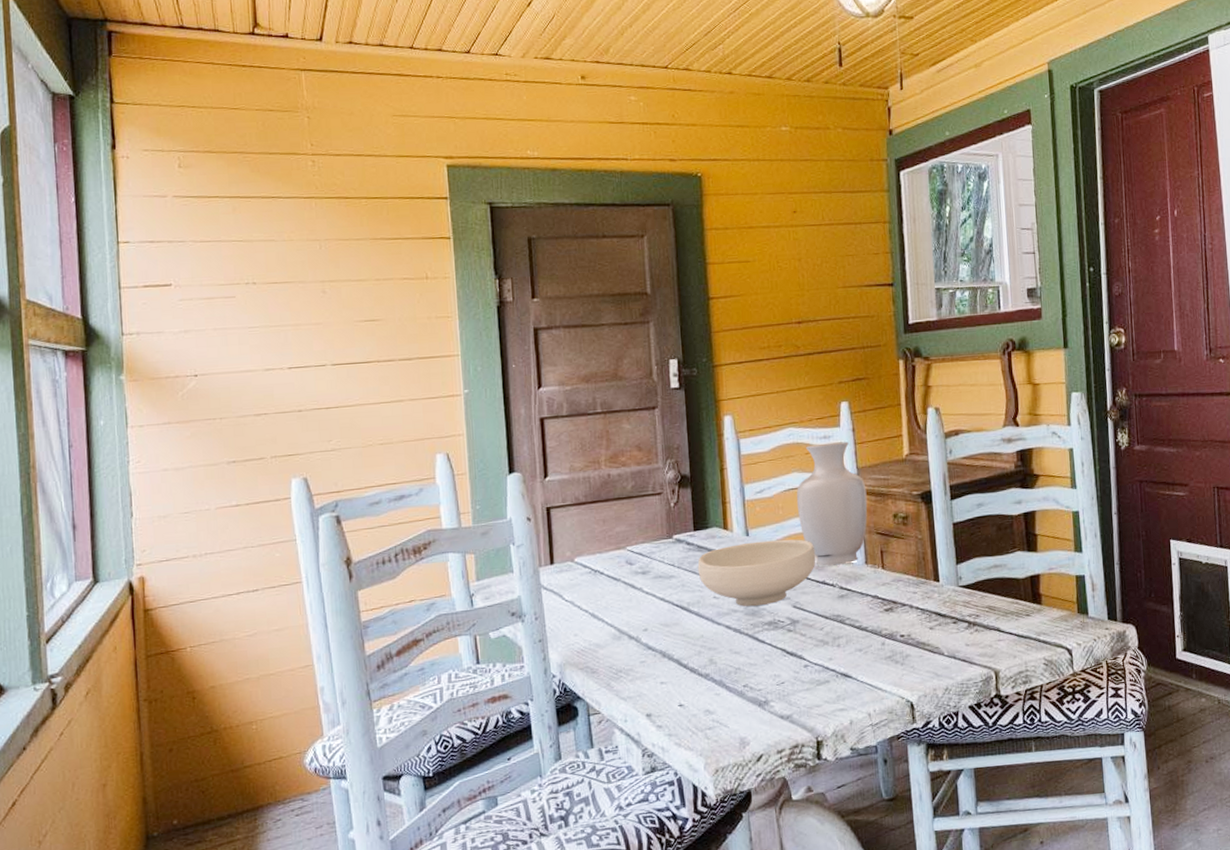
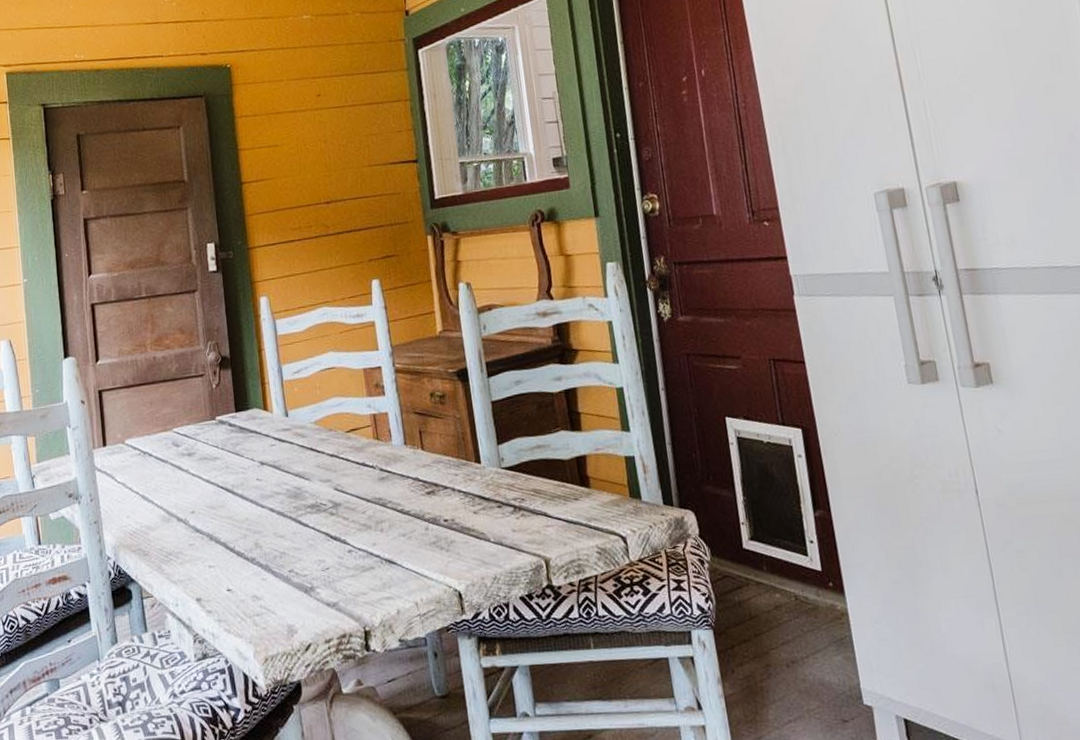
bowl: present [697,539,816,607] -> none [240,419,355,489]
vase: present [796,441,868,567] -> none [332,319,404,448]

